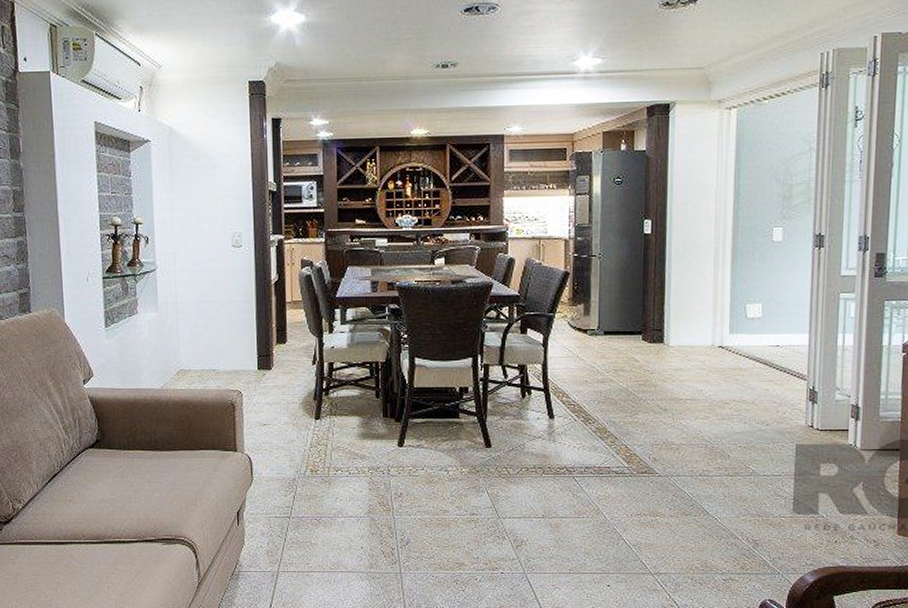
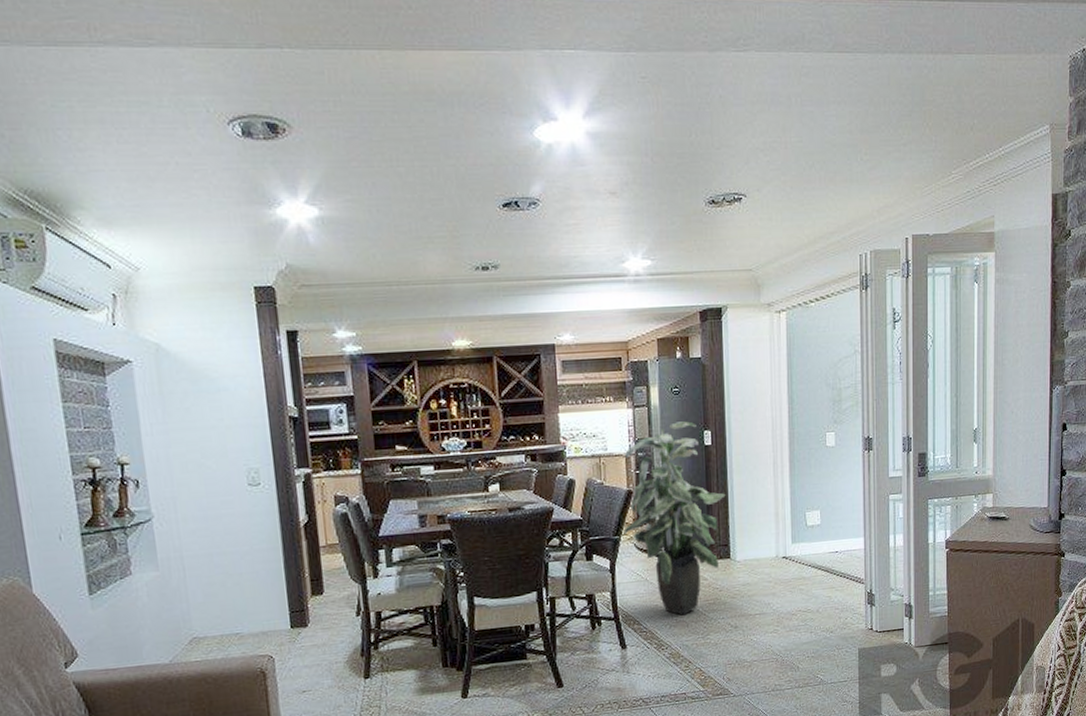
indoor plant: none [558,210,663,393] -> present [623,421,726,616]

